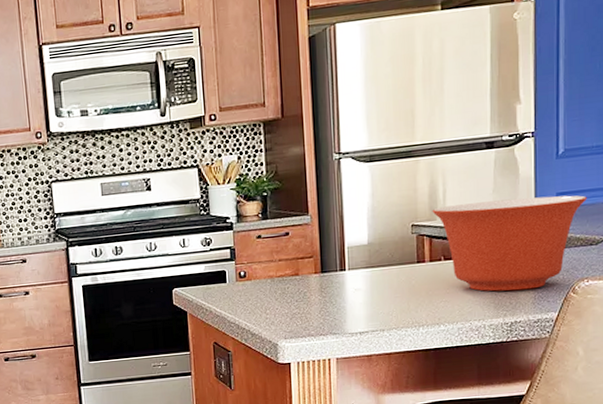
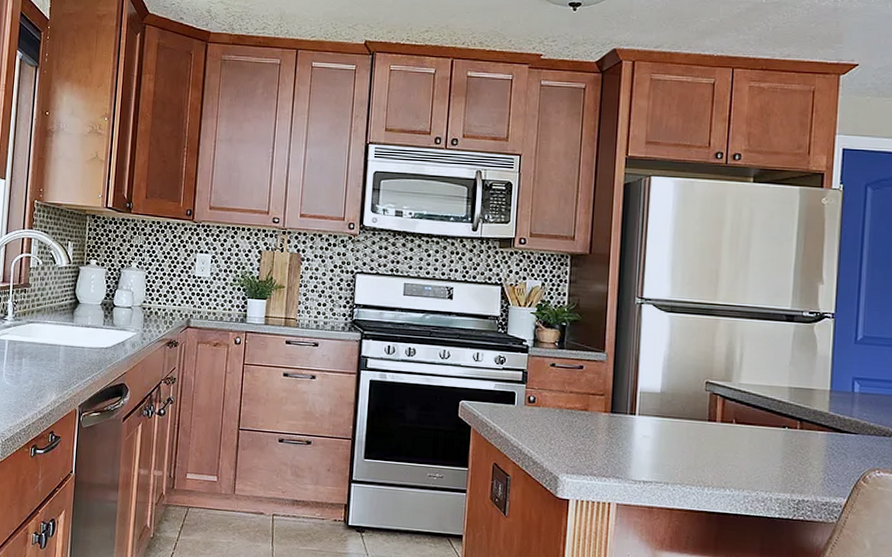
mixing bowl: present [432,195,587,292] -> none [727,369,883,470]

